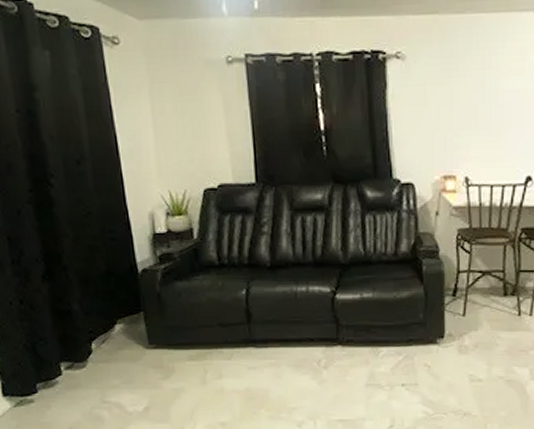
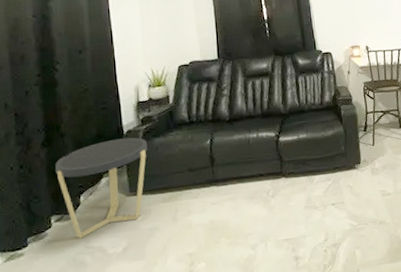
side table: none [59,278,169,391] -> present [55,137,148,239]

